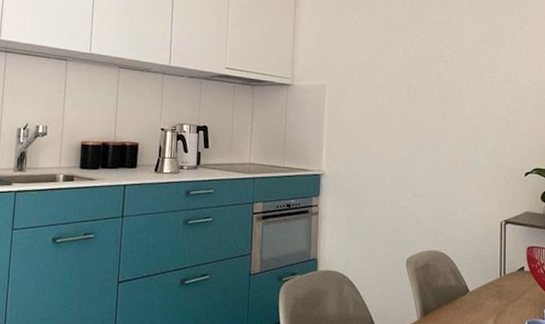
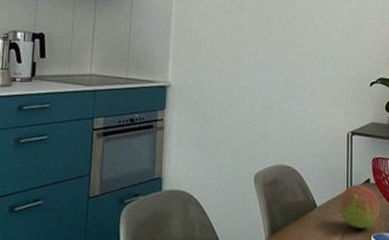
fruit: none [493,271,535,314] -> present [340,184,380,228]

